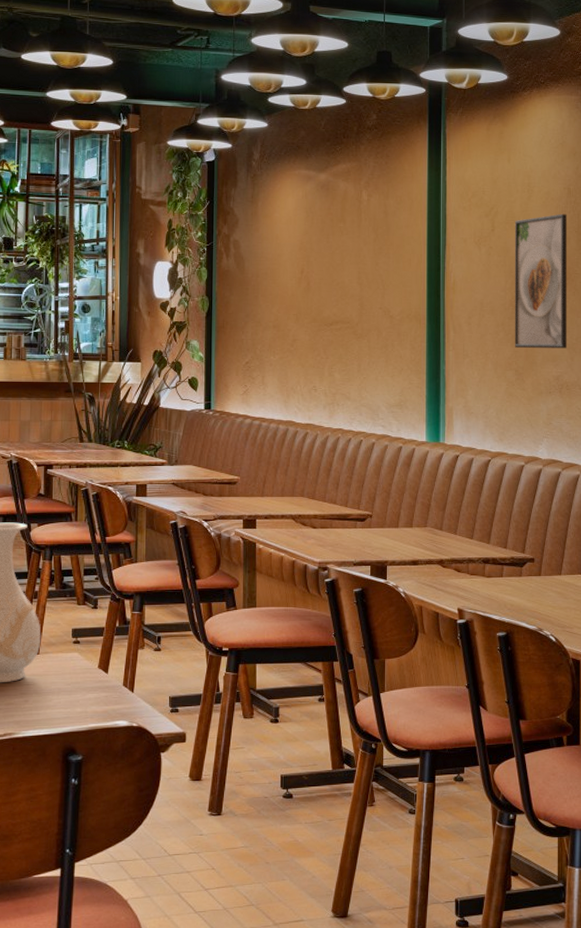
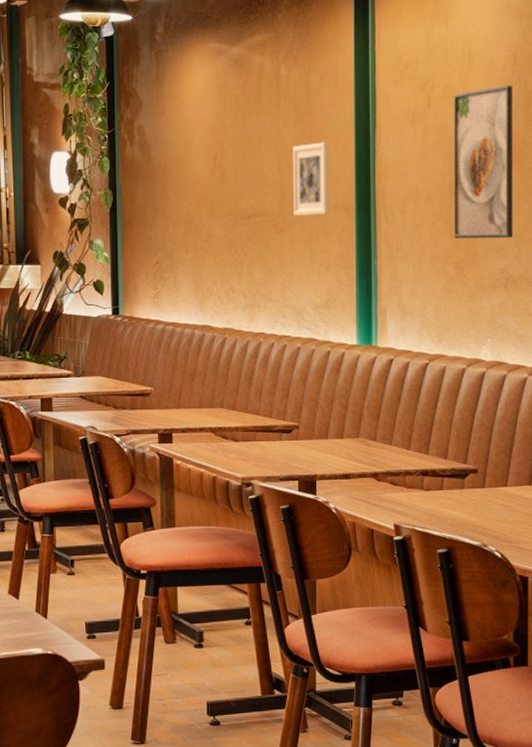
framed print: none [371,259,404,324] -> present [293,142,329,216]

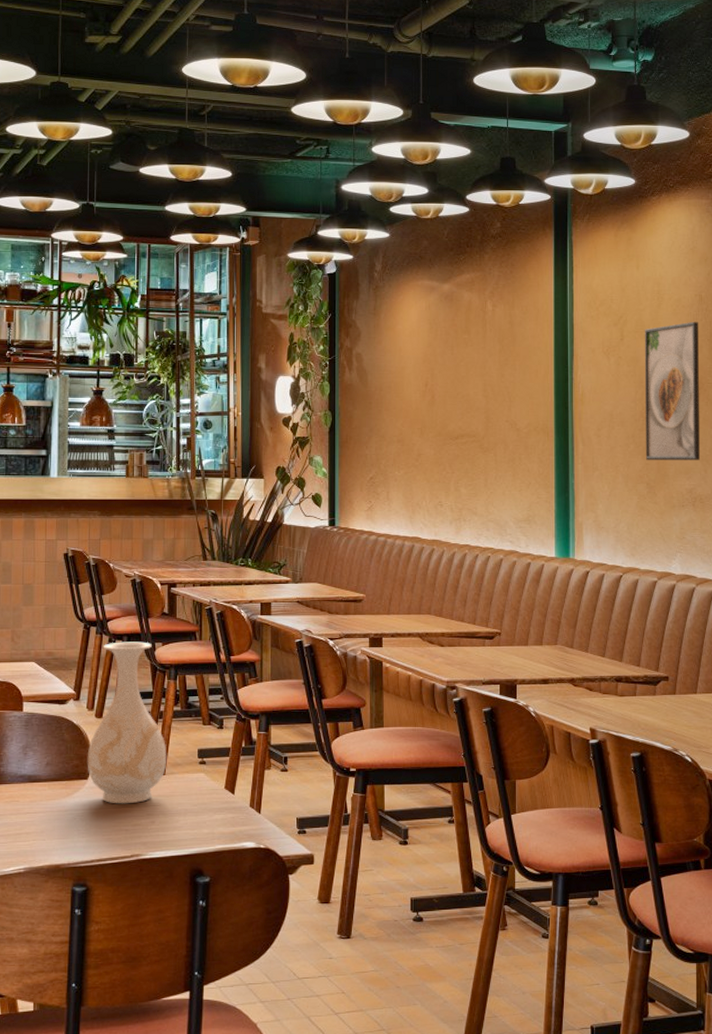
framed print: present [293,142,329,216] -> none [498,370,530,437]

